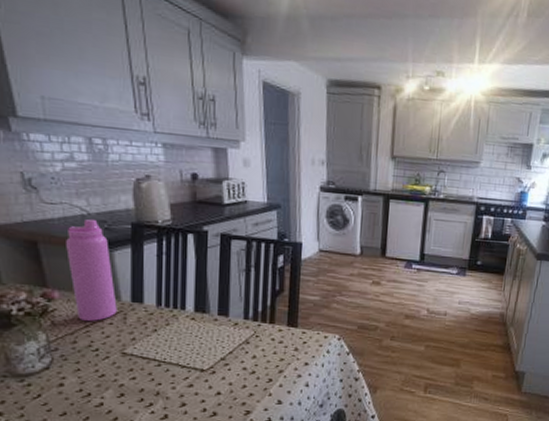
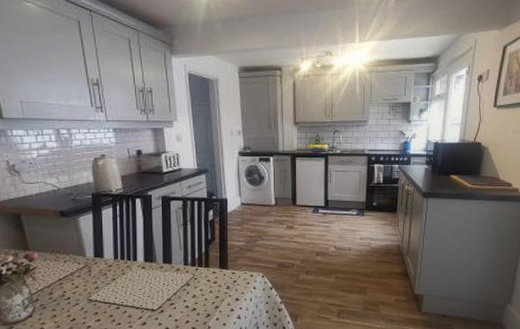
water bottle: present [66,218,117,322] -> none [42,192,83,276]

